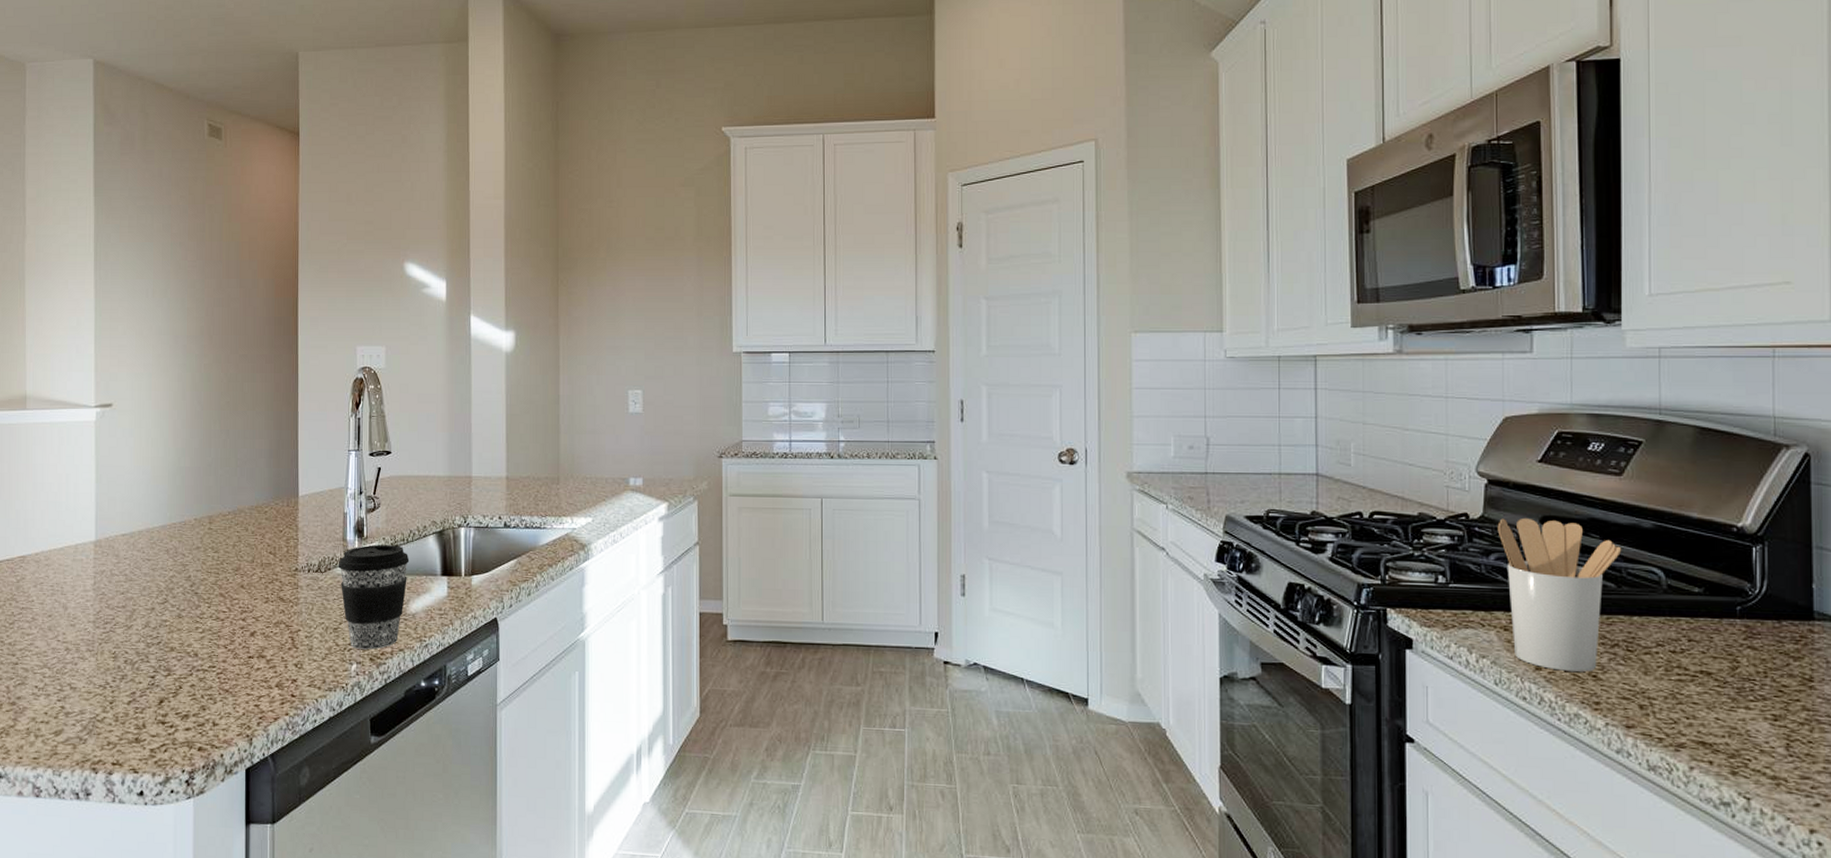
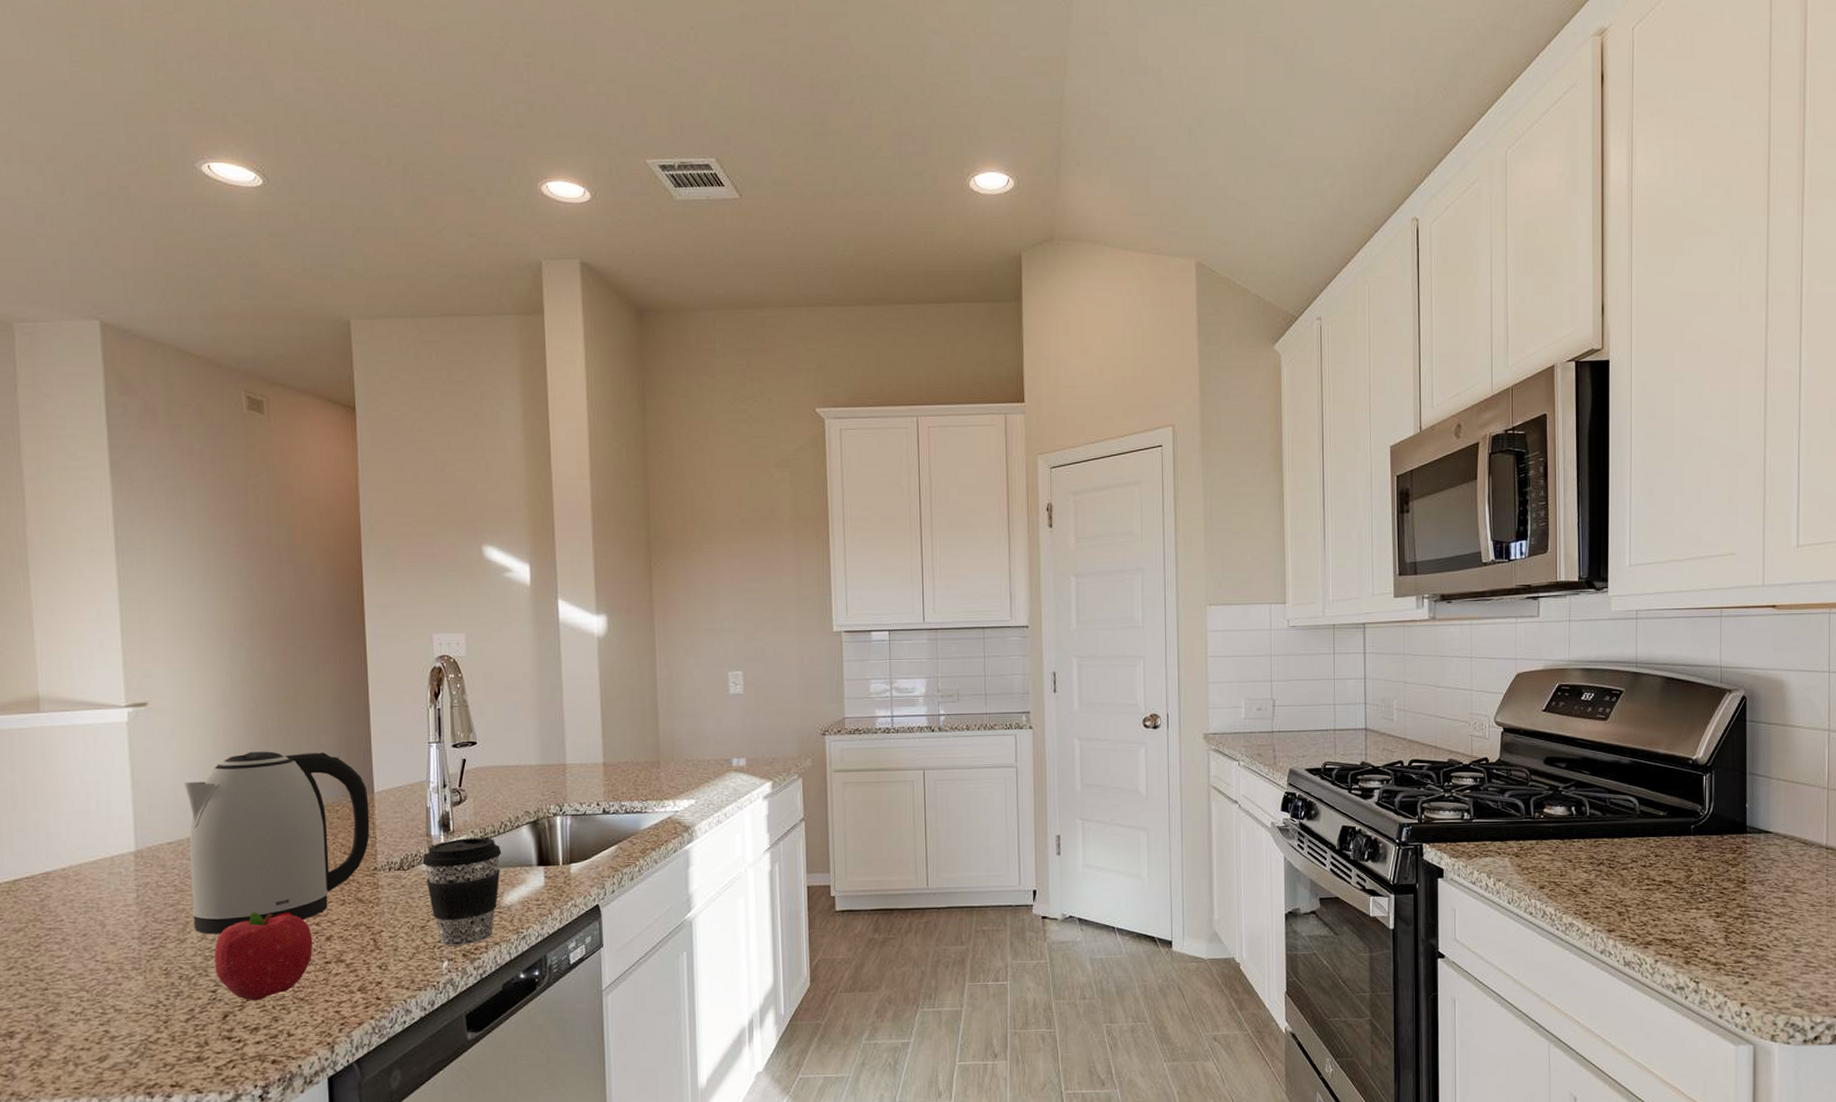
kettle: none [138,452,294,623] -> present [185,751,370,935]
fruit: none [155,604,239,689] -> present [214,912,313,1001]
utensil holder: present [1497,517,1622,672] -> none [1511,759,1607,888]

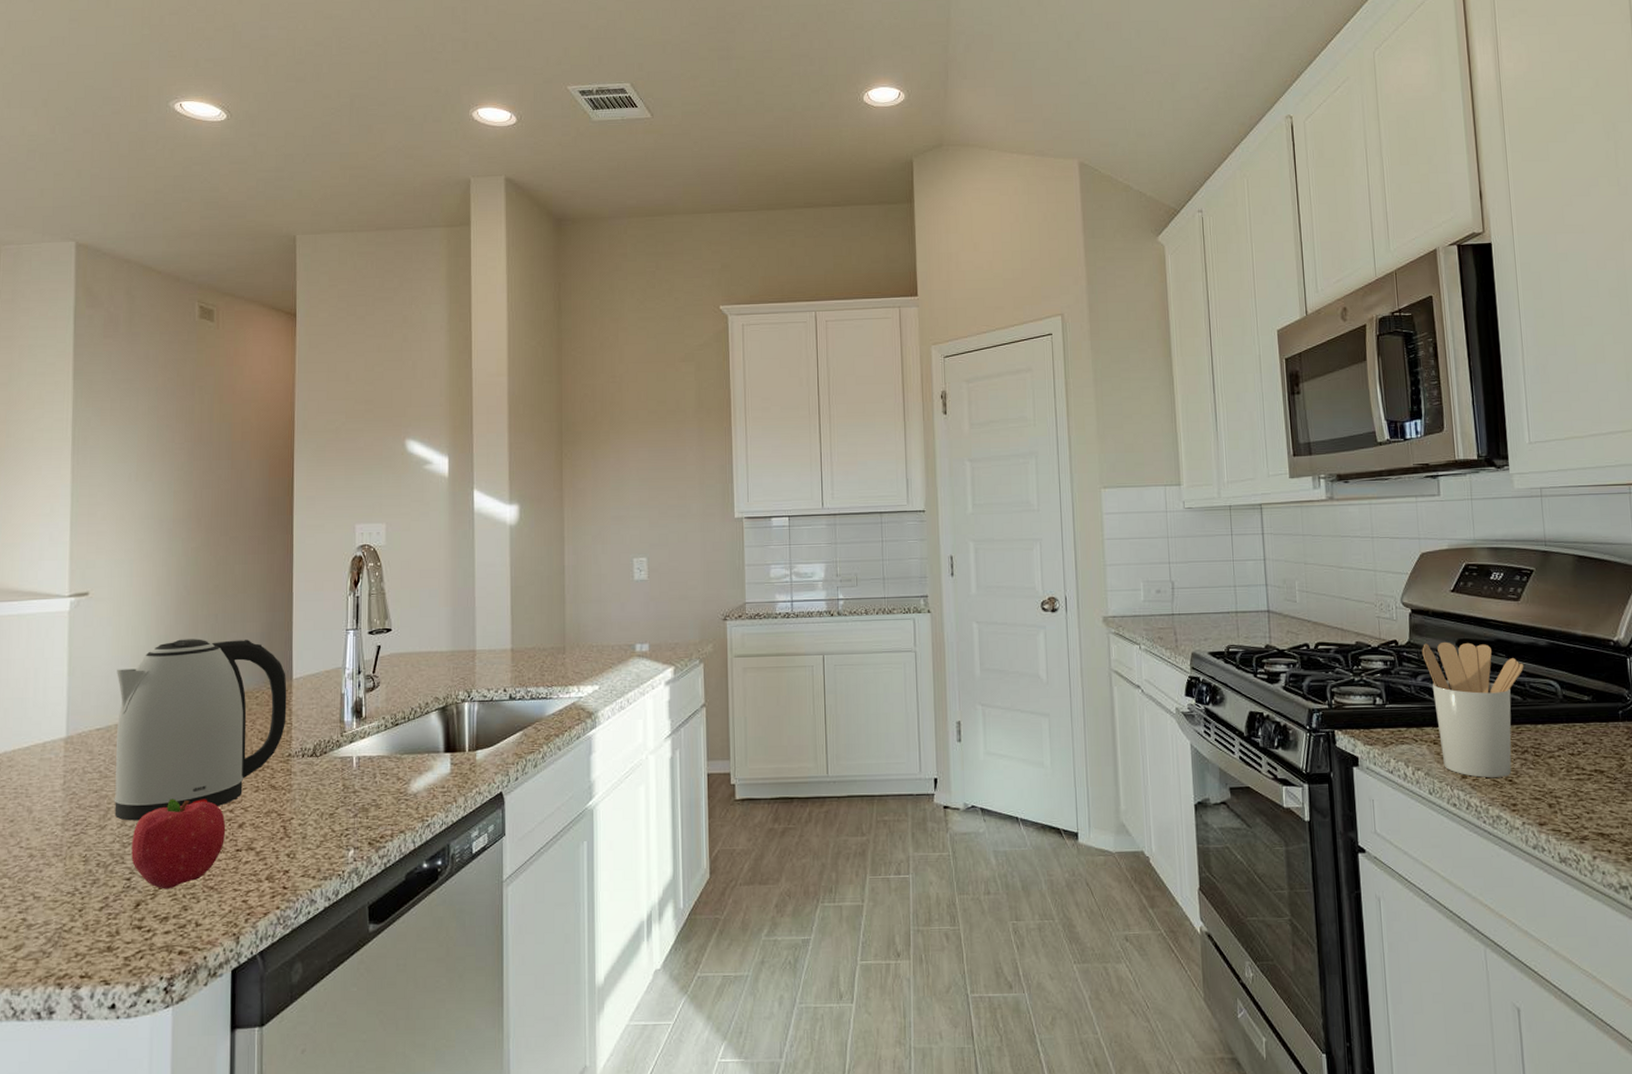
coffee cup: present [422,838,502,946] -> none [334,724,411,834]
utensil holder: none [1511,759,1607,888] -> present [1422,641,1524,778]

